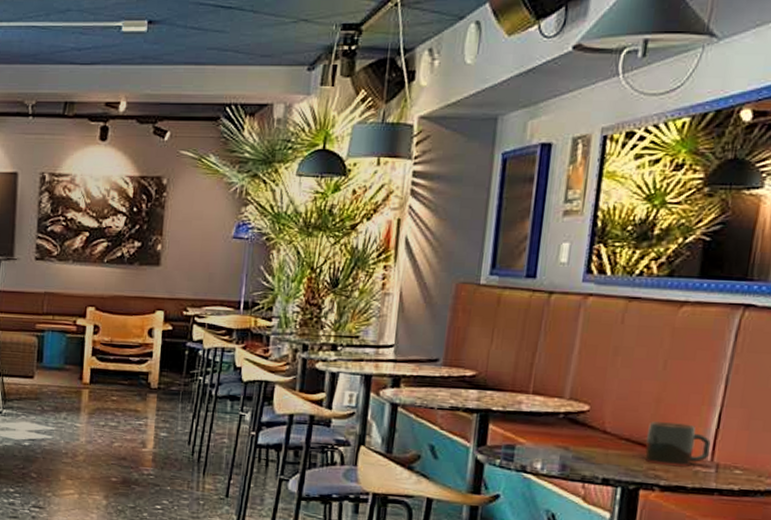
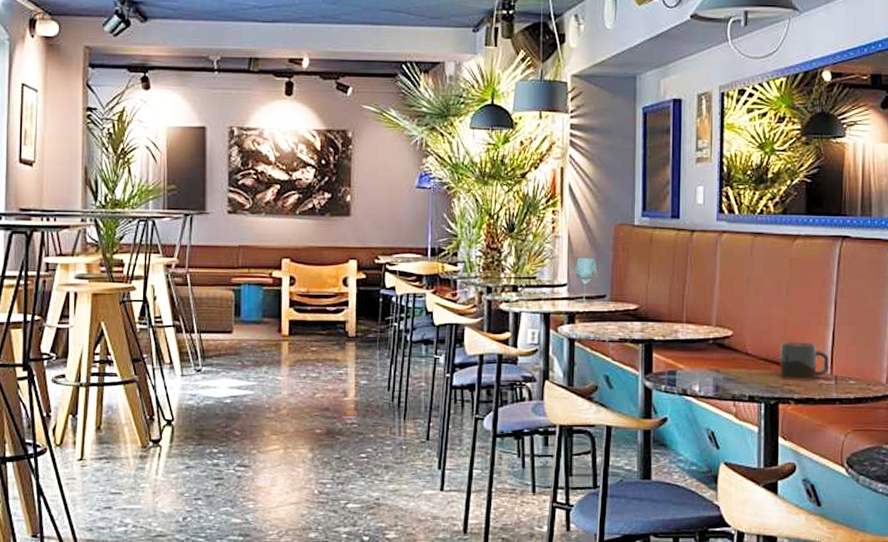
wine glass: none [401,317,433,367] -> present [573,257,599,303]

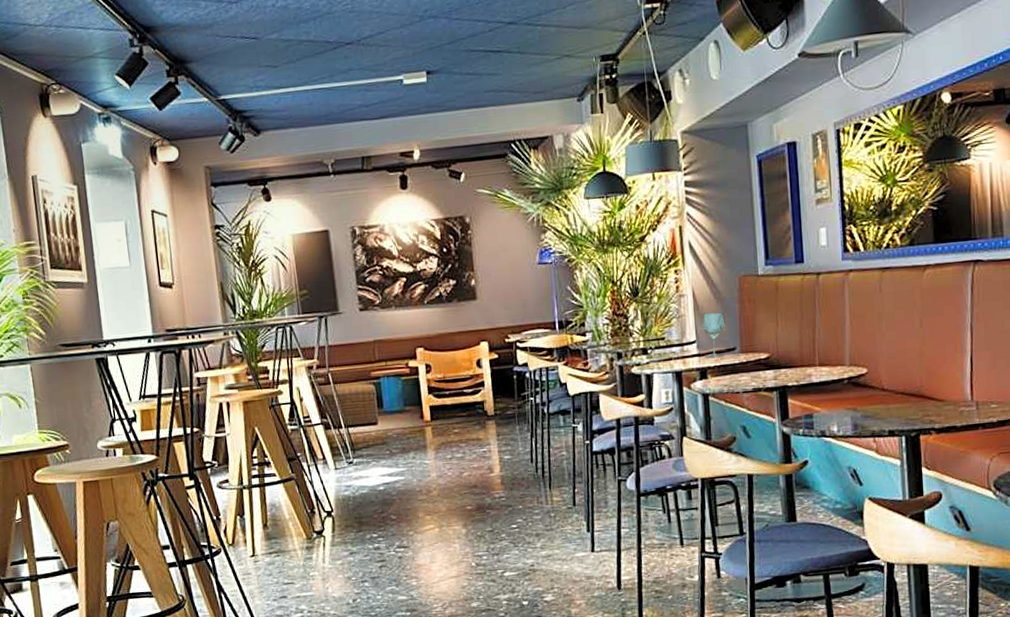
mug: present [779,342,829,381] -> none [917,371,969,411]

